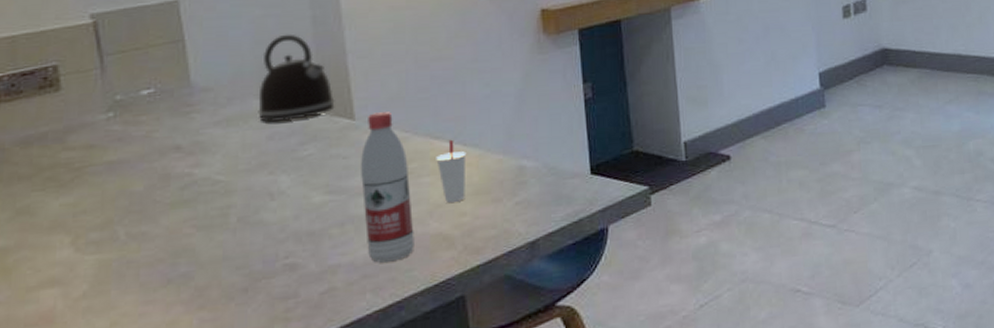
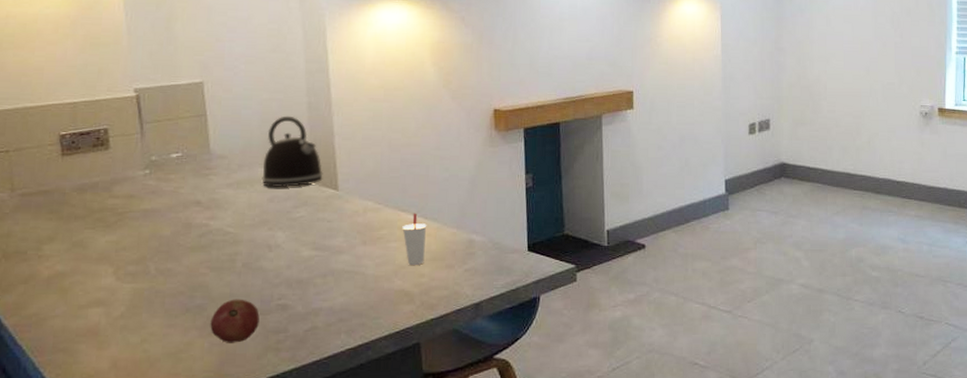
fruit: none [199,261,262,318] -> present [210,299,260,343]
water bottle: present [361,112,414,264] -> none [341,186,382,311]

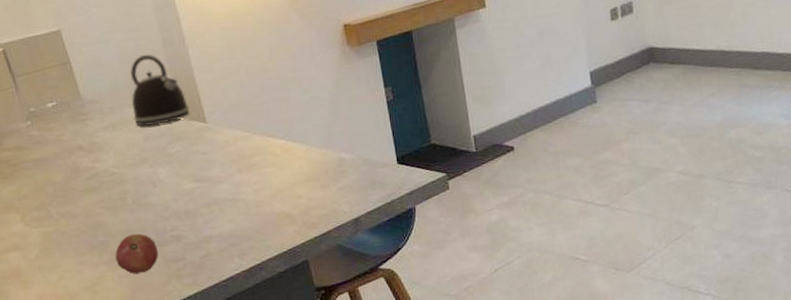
cup: present [402,213,427,266] -> none [273,137,300,189]

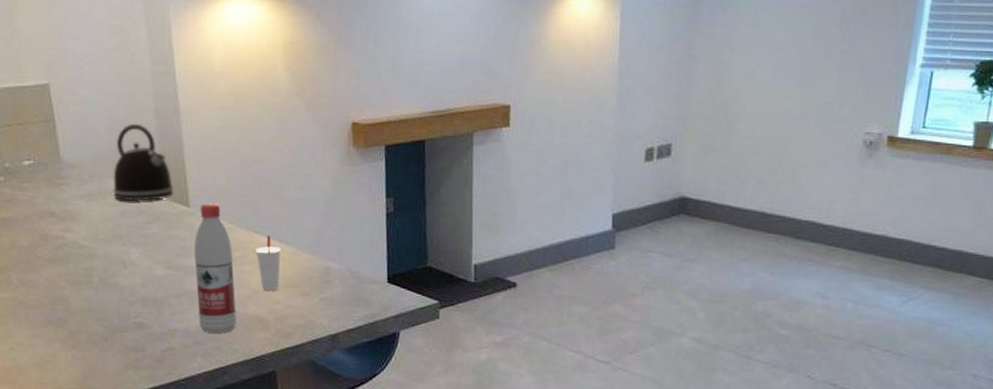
fruit: present [115,233,159,275] -> none [72,314,118,358]
water bottle: none [215,116,265,235] -> present [194,203,236,335]
cup: none [273,137,300,189] -> present [256,235,281,292]

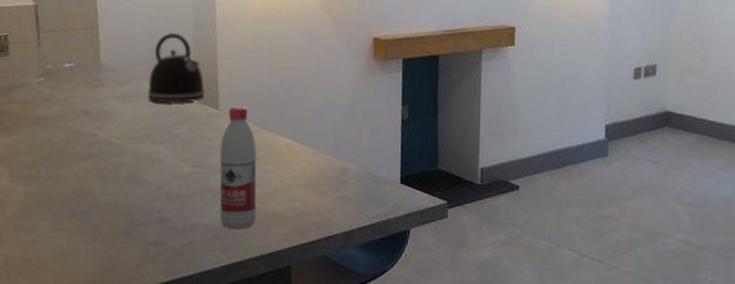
cup: present [256,235,281,292] -> none [278,137,303,190]

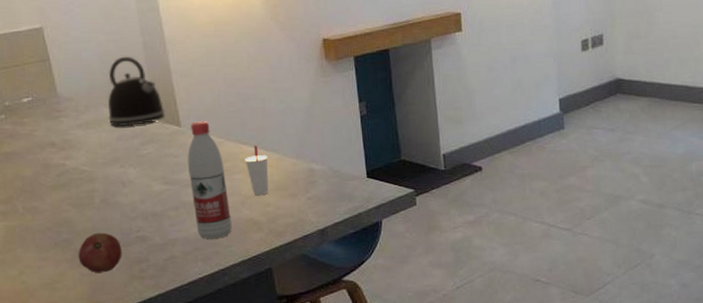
fruit: none [94,208,140,251] -> present [78,232,122,273]
cup: none [278,137,303,190] -> present [245,145,269,196]

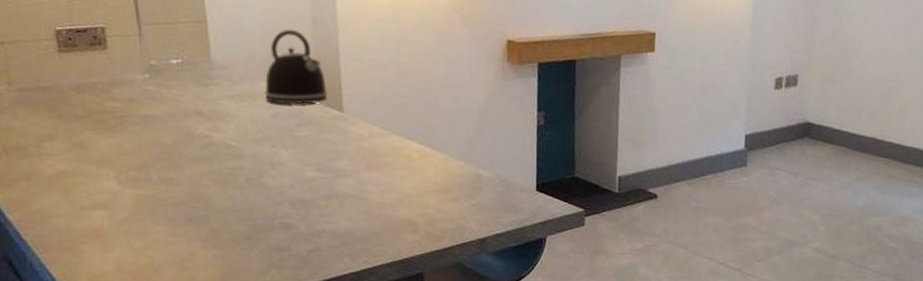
fruit: present [78,232,122,273] -> none [213,213,263,257]
water bottle: present [187,121,232,240] -> none [346,109,386,236]
cup: present [245,145,269,196] -> none [408,142,434,196]

